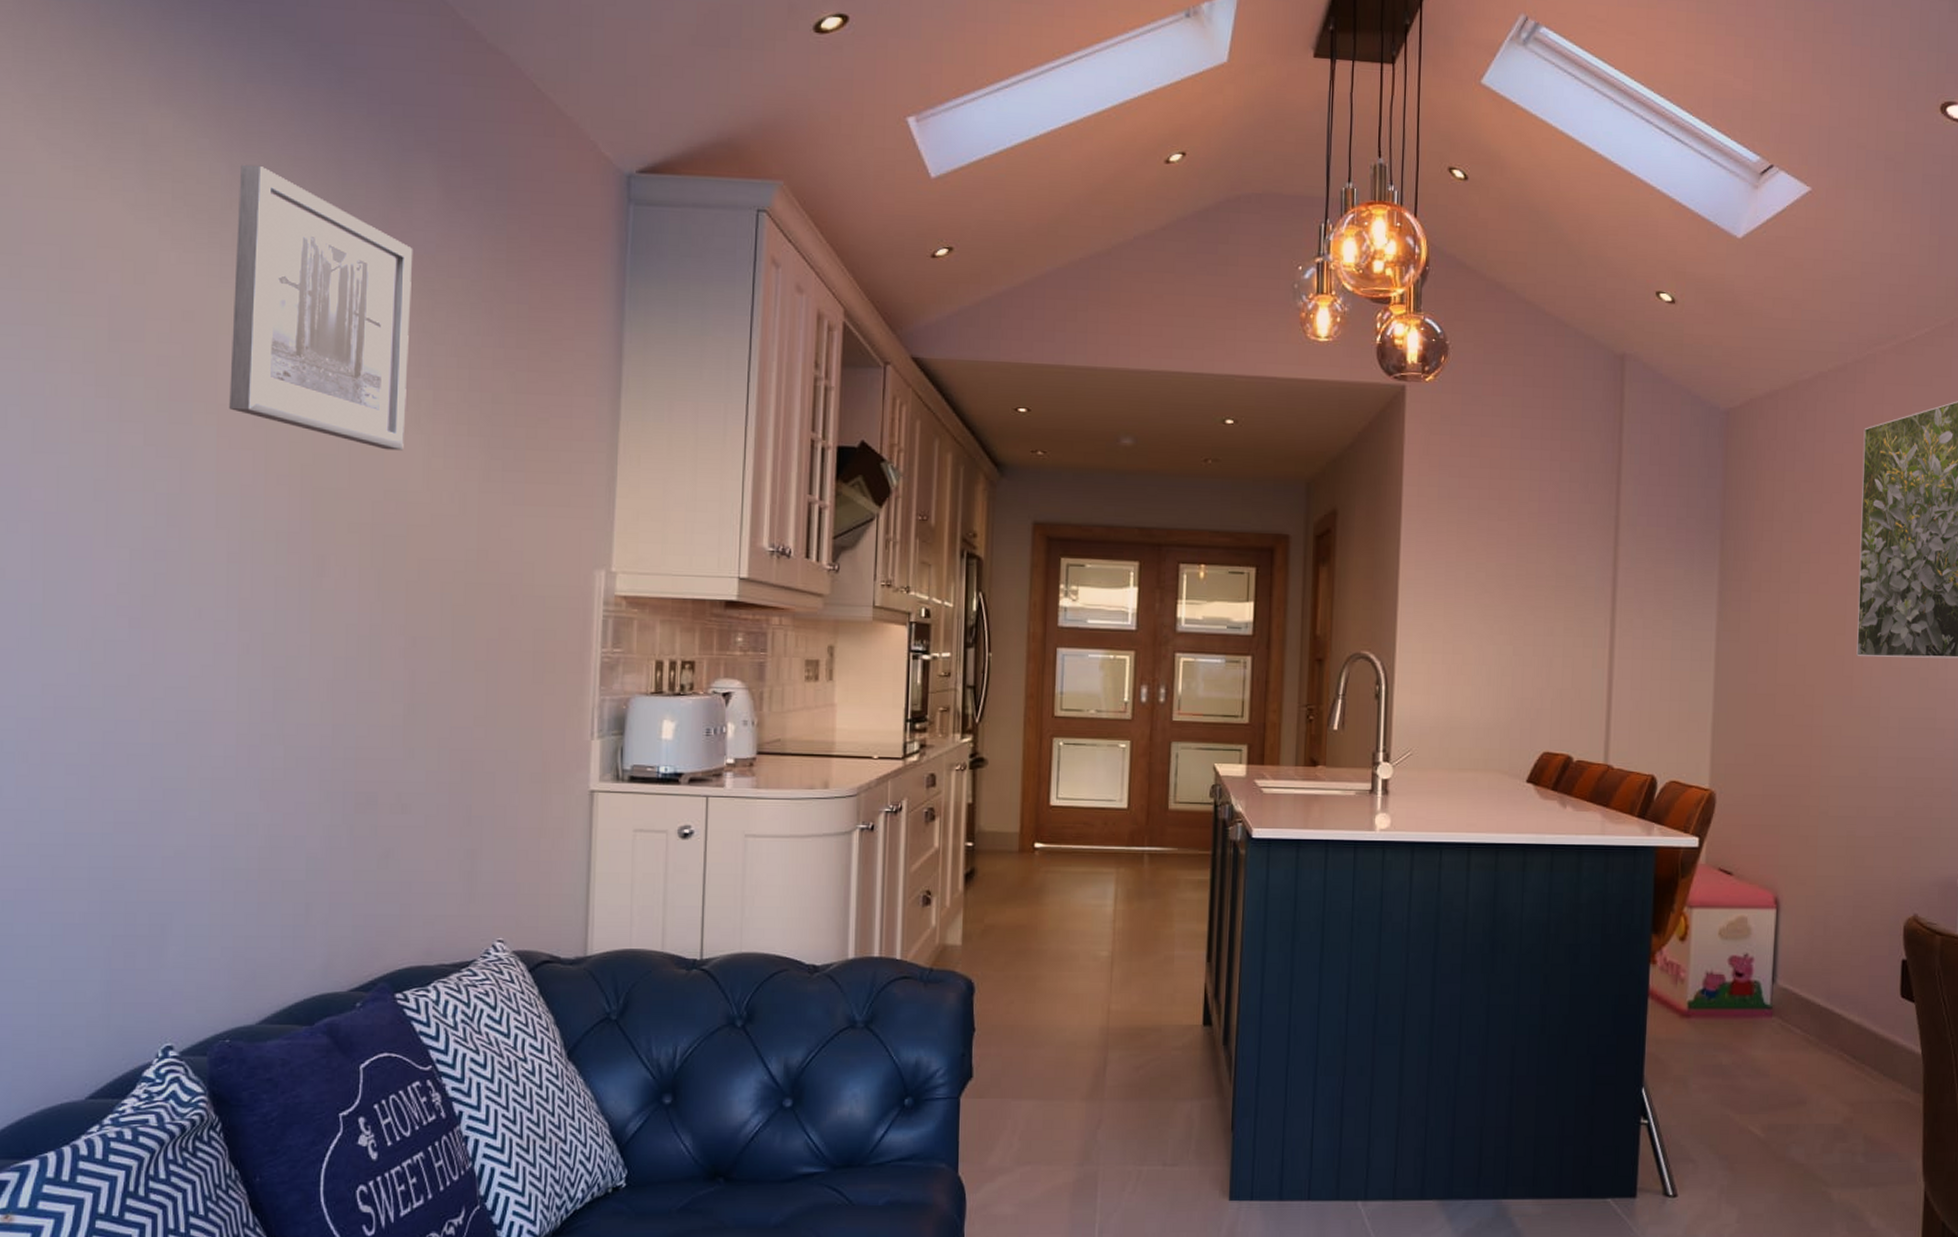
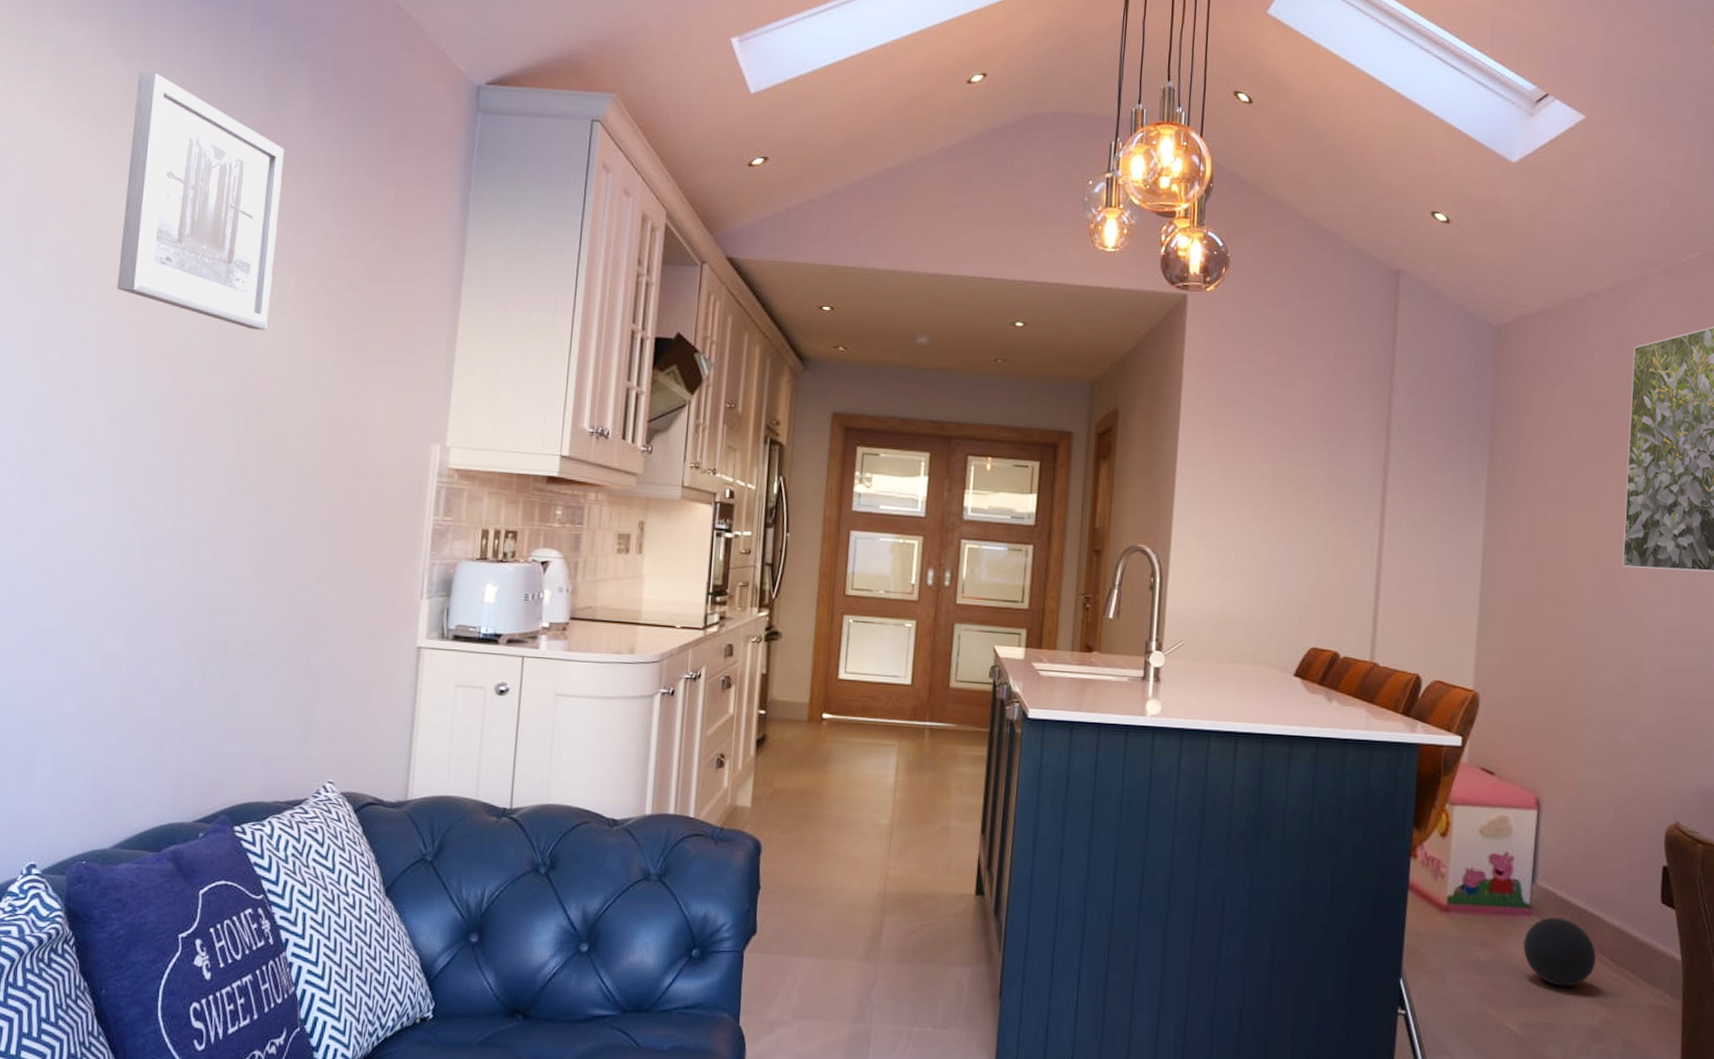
ball: none [1764,1017,1837,1087] -> present [1522,917,1596,987]

